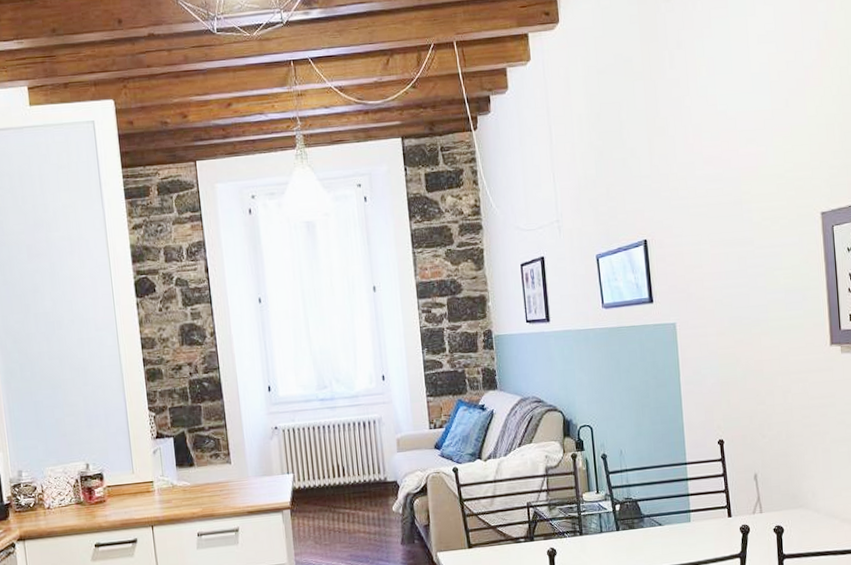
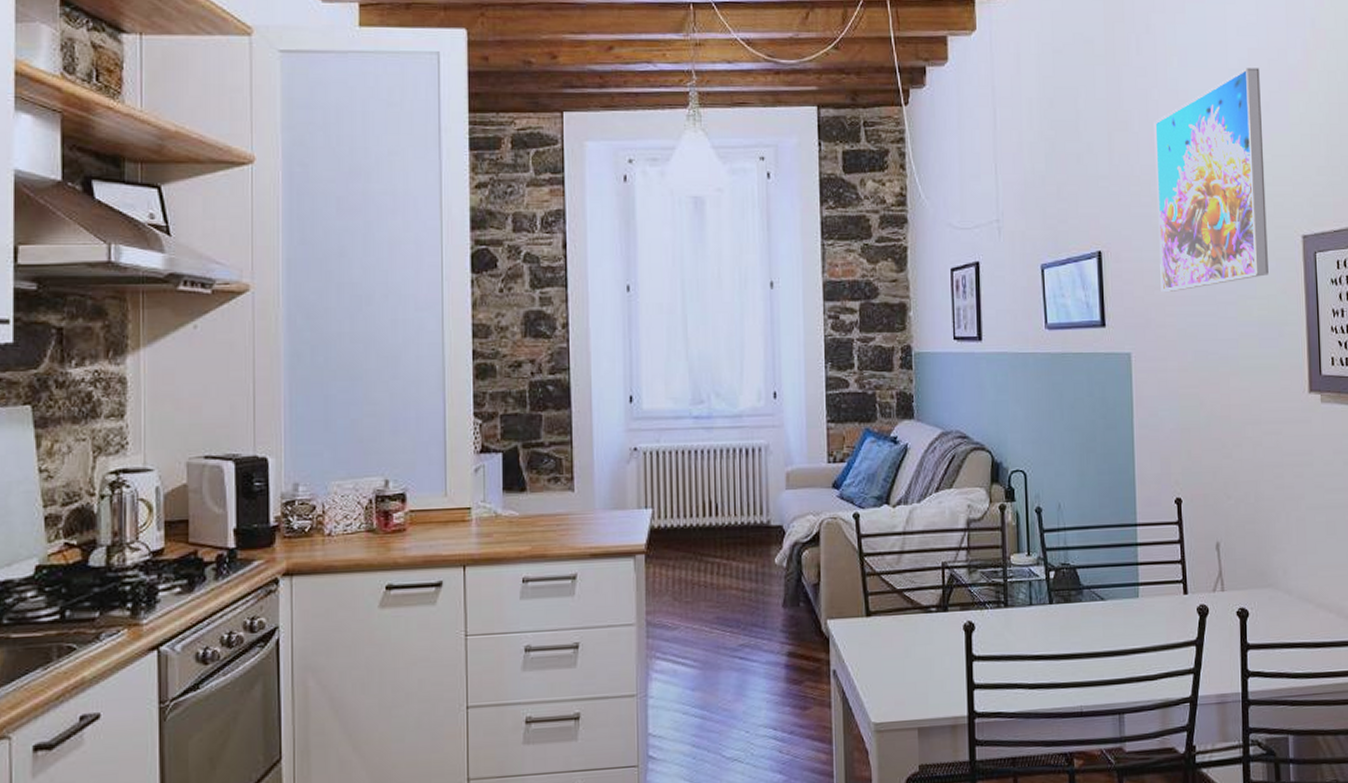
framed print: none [687,70,792,270] -> present [1154,68,1269,292]

